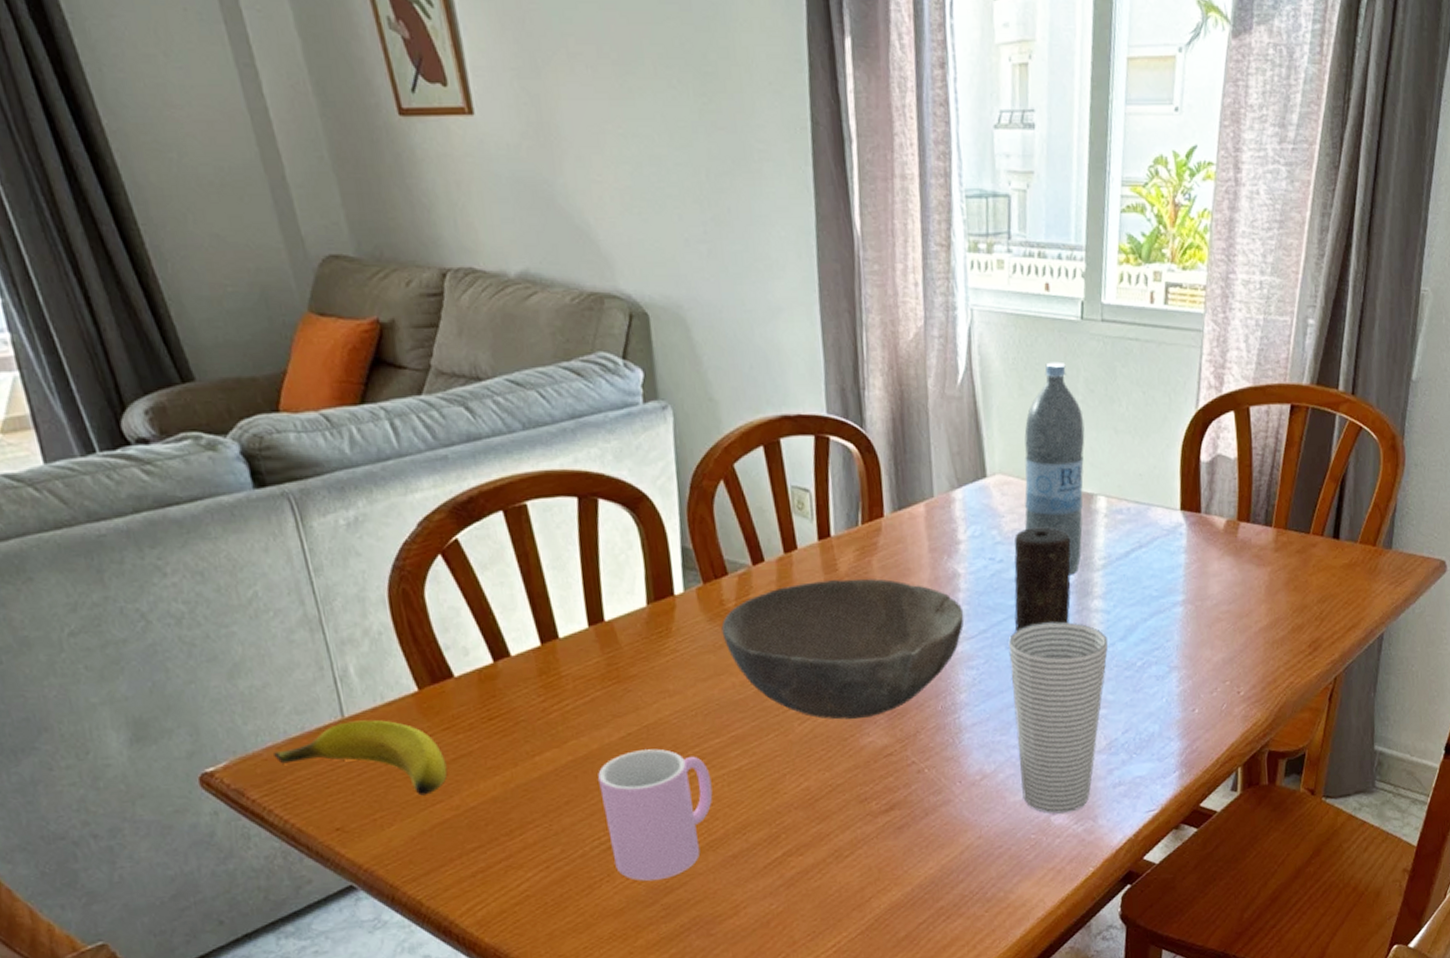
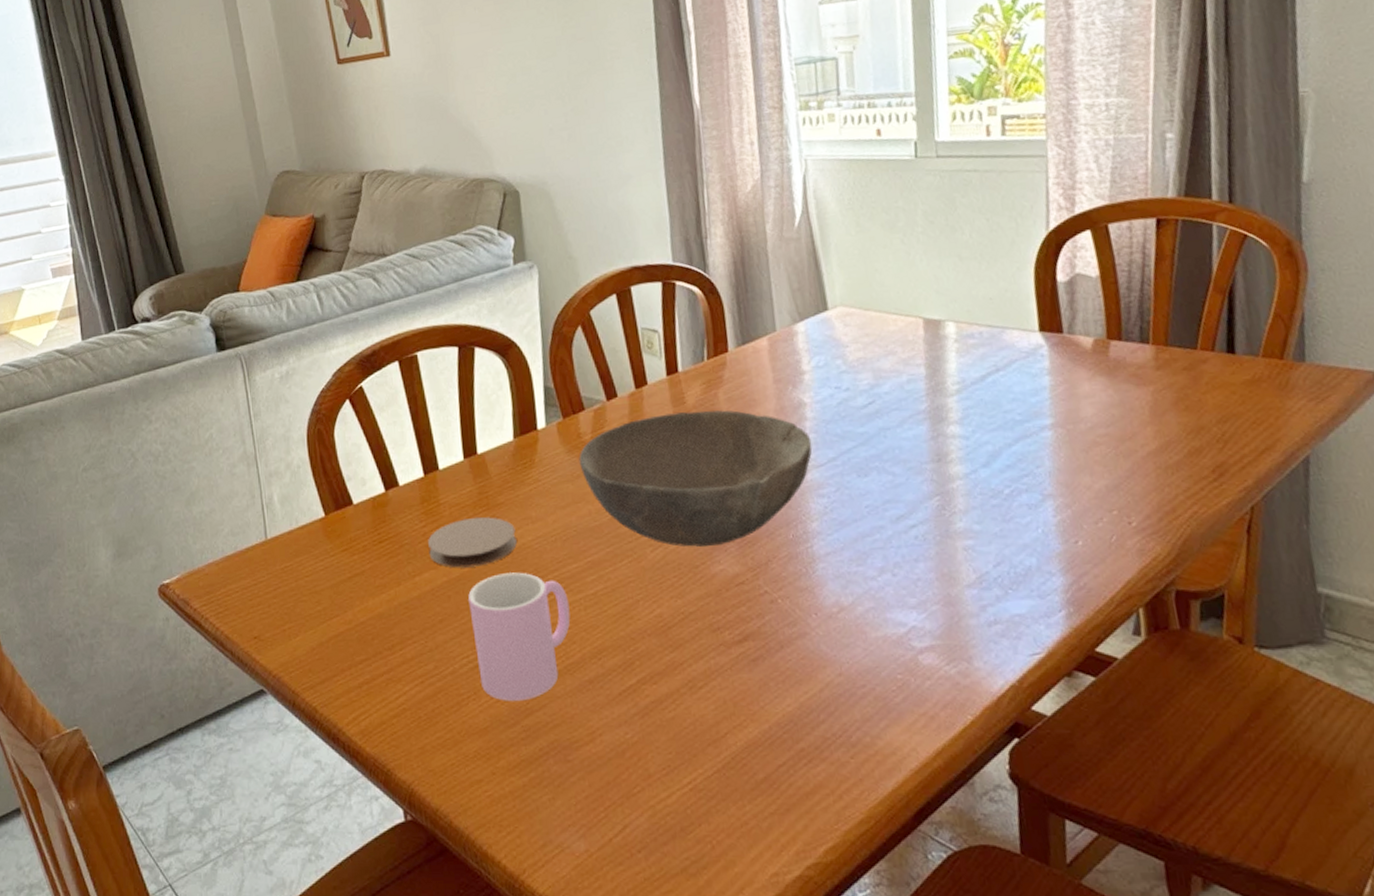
banana: present [273,719,447,796] -> none [213,541,344,610]
coaster: none [548,690,653,746] -> present [428,517,517,568]
cup: present [1008,621,1109,814] -> none [859,448,970,653]
candle: present [1014,527,1071,632] -> none [859,354,924,460]
water bottle: present [1024,361,1085,577] -> none [864,198,933,403]

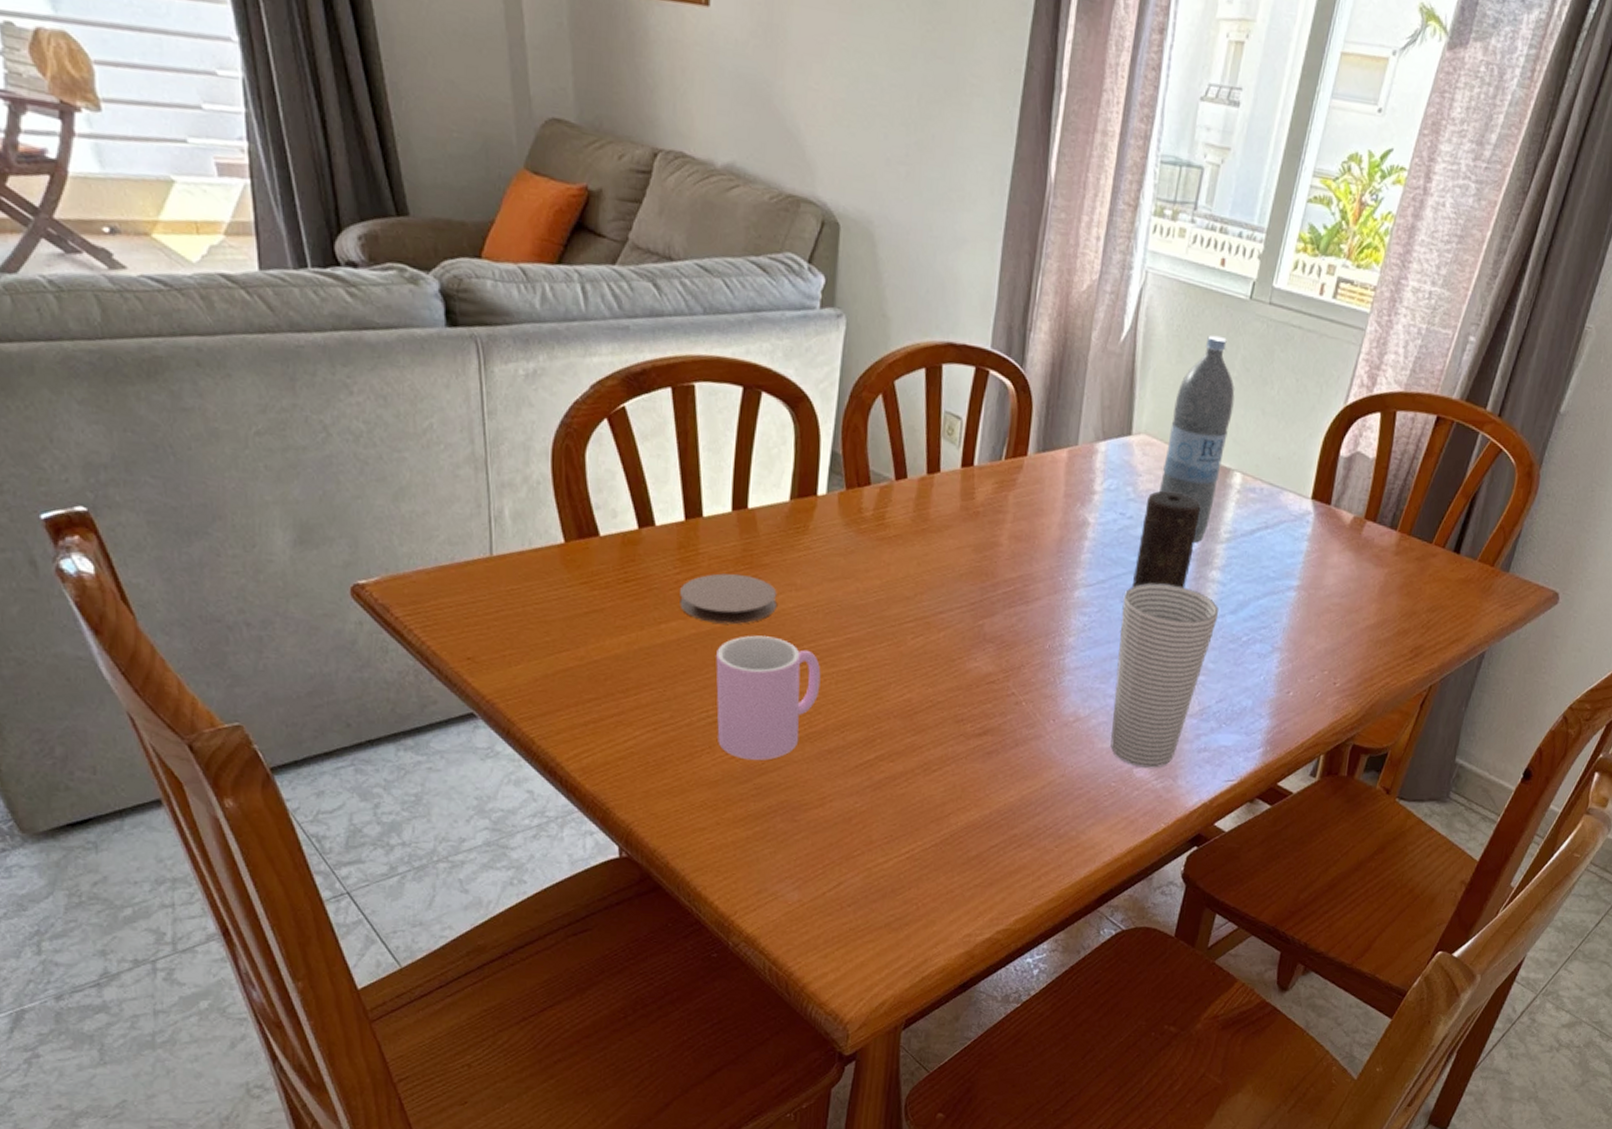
bowl: present [579,410,812,547] -> none [855,505,1087,644]
candle: none [859,354,924,460] -> present [1131,490,1201,589]
cup: none [859,448,970,653] -> present [1110,582,1220,768]
water bottle: none [864,198,933,403] -> present [1159,335,1235,544]

